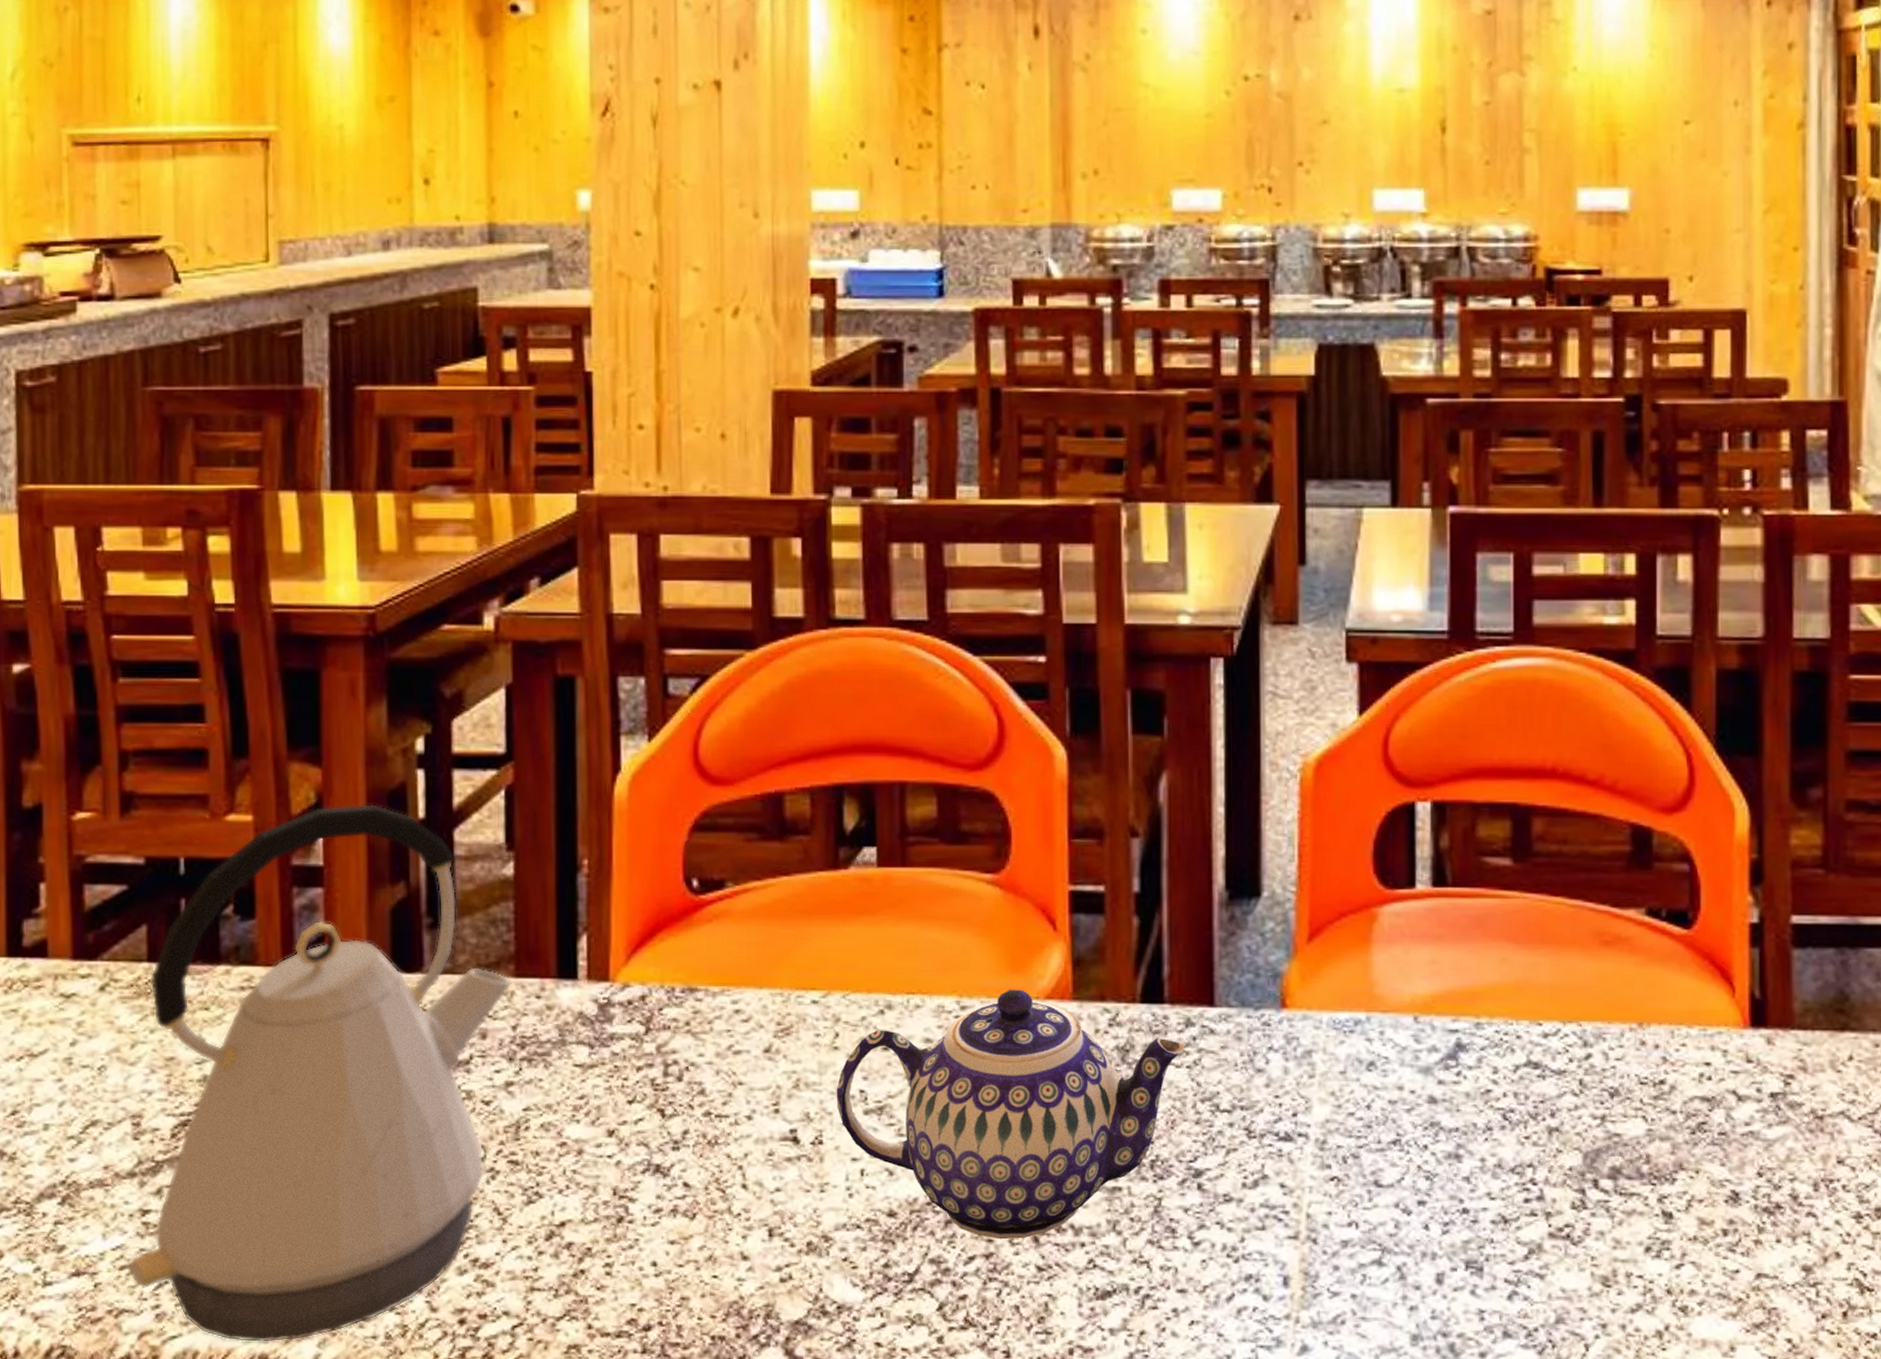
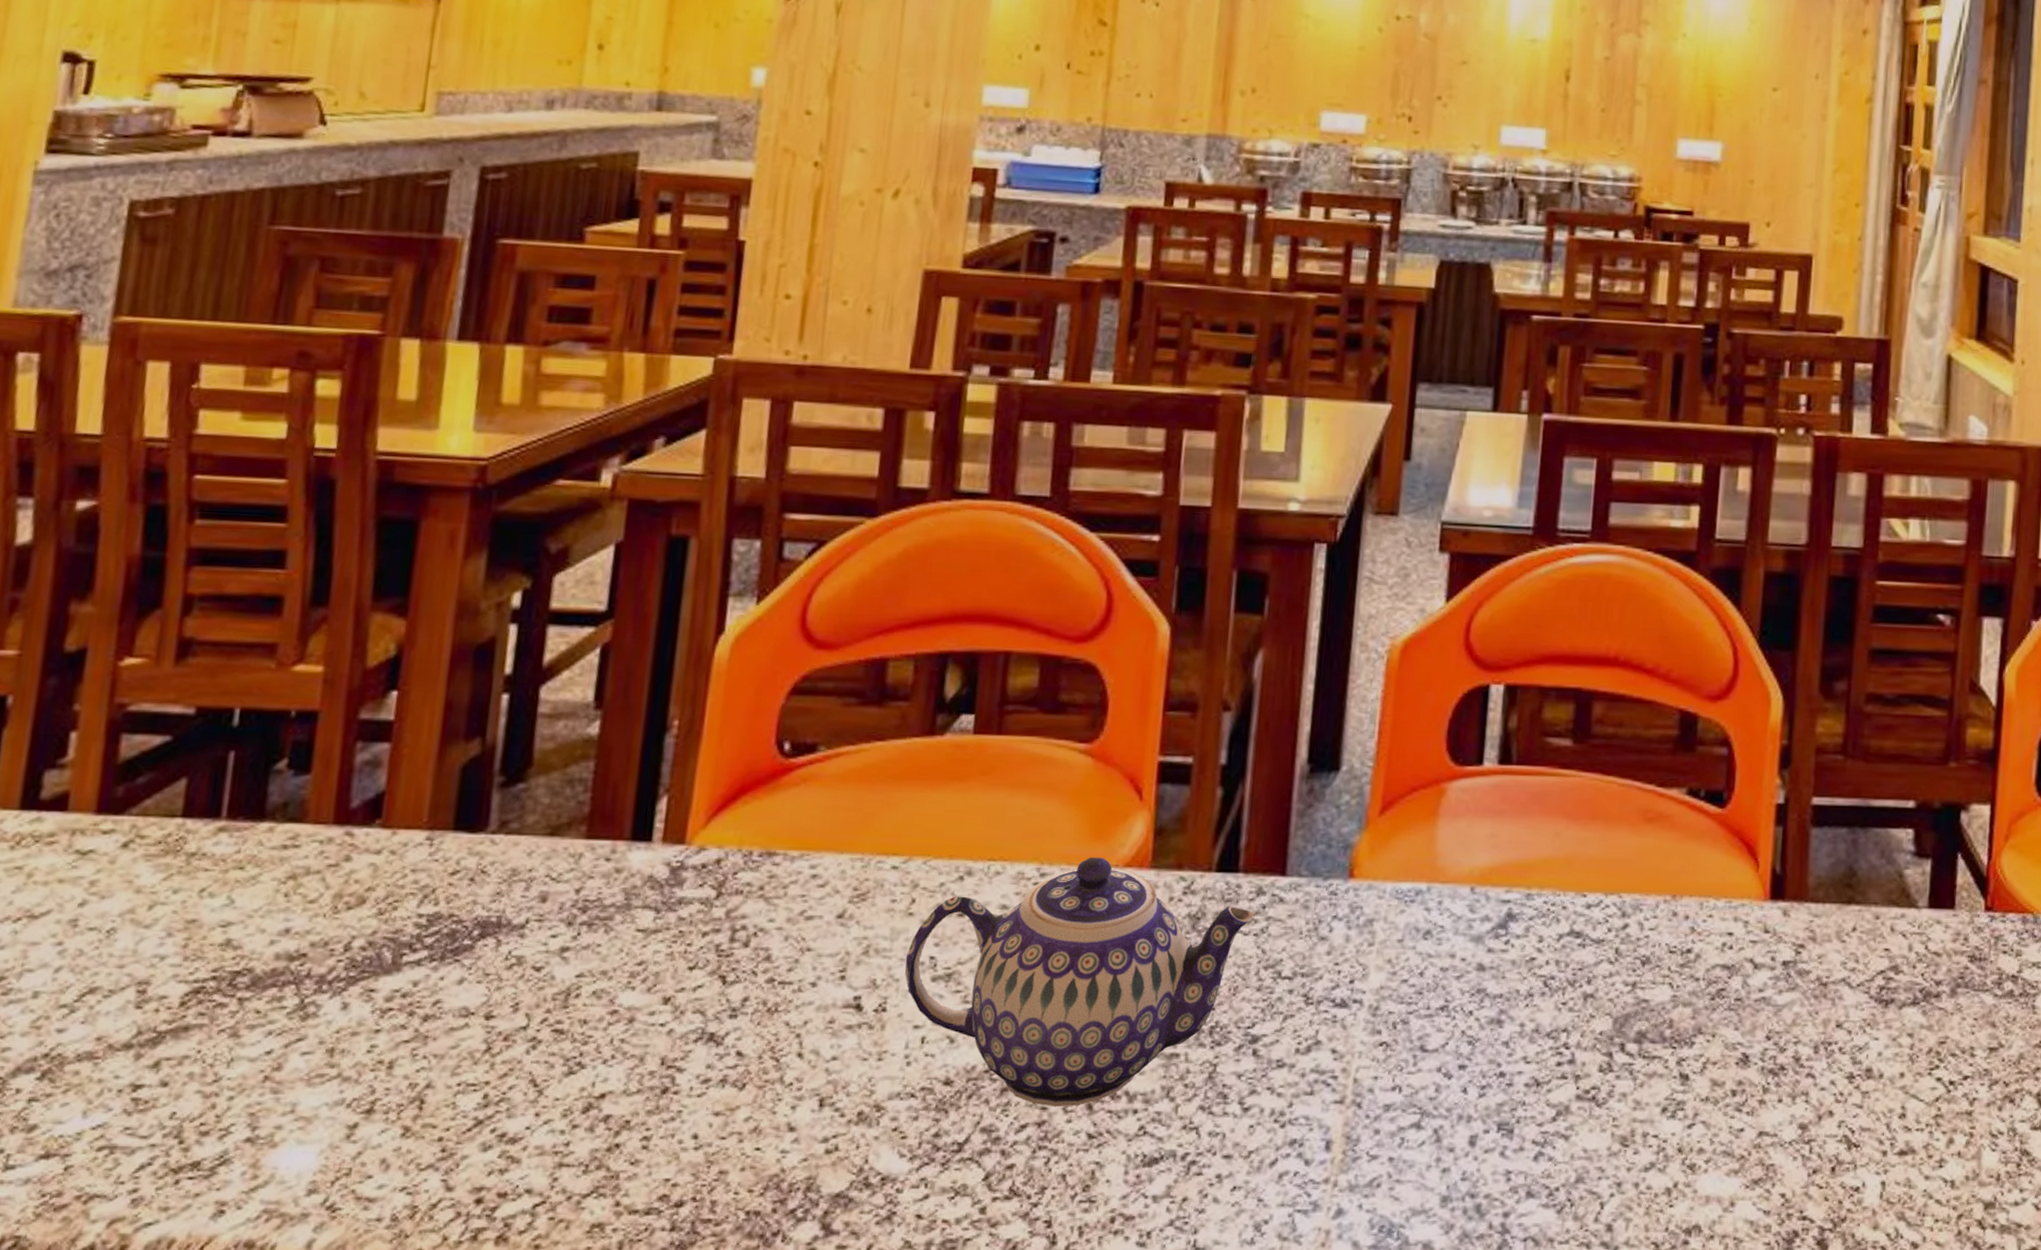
kettle: present [128,803,513,1343] -> none [106,657,583,1229]

